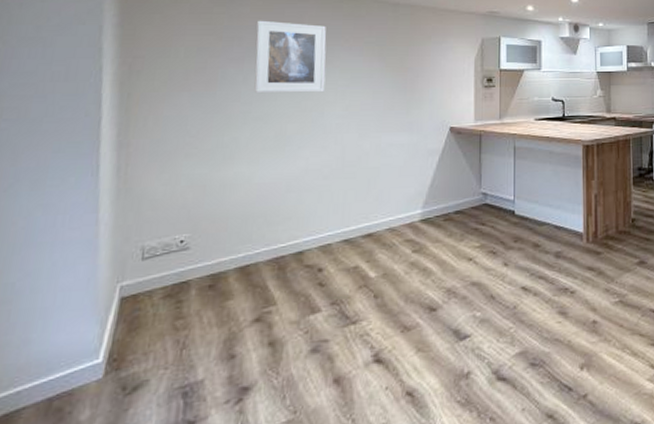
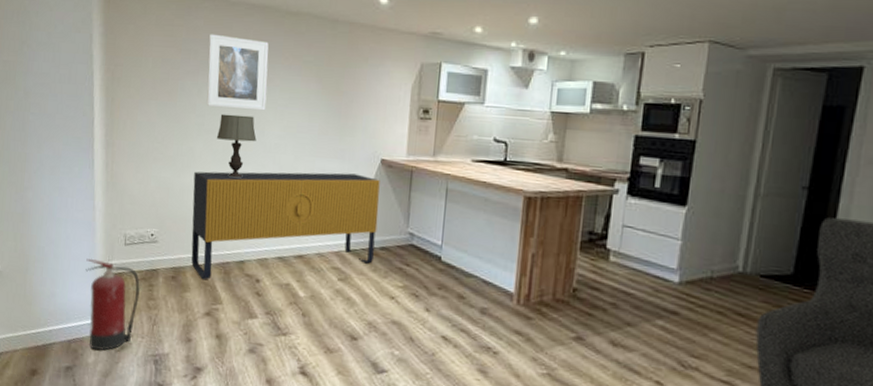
fire extinguisher: none [81,284,164,402] -> present [85,258,140,351]
sideboard: none [234,144,451,282] -> present [191,171,380,280]
table lamp: none [267,98,315,164] -> present [217,114,257,178]

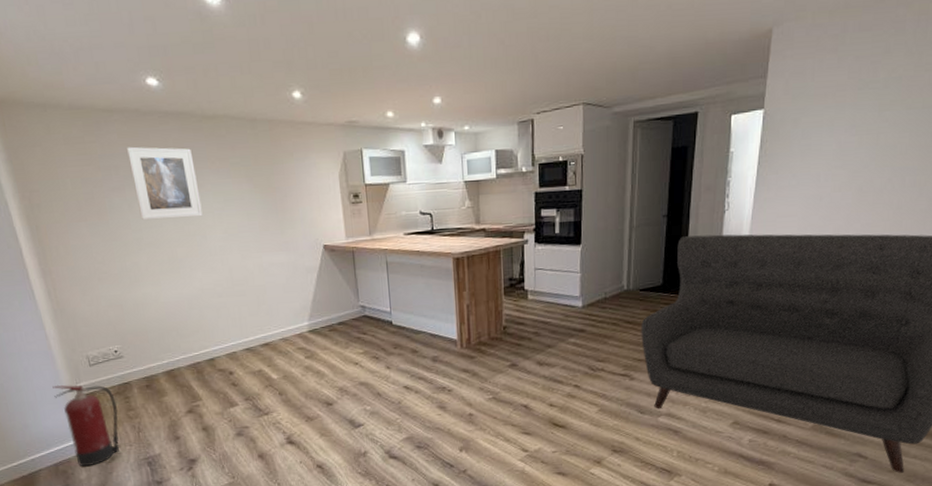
sideboard: present [191,171,380,280] -> none [144,262,333,383]
table lamp: present [217,114,257,178] -> none [158,223,200,285]

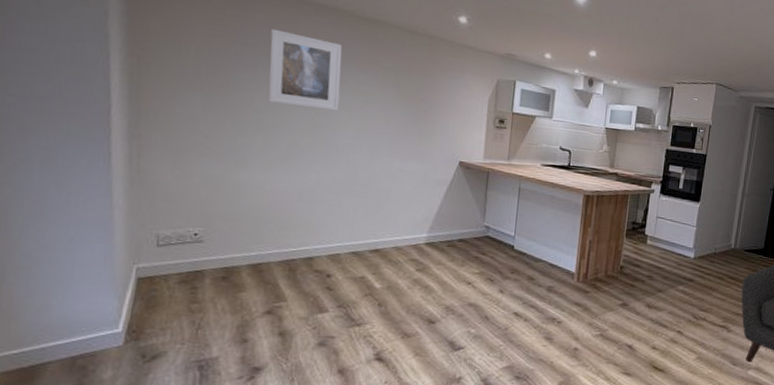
fire extinguisher: present [52,384,120,467] -> none [98,262,179,364]

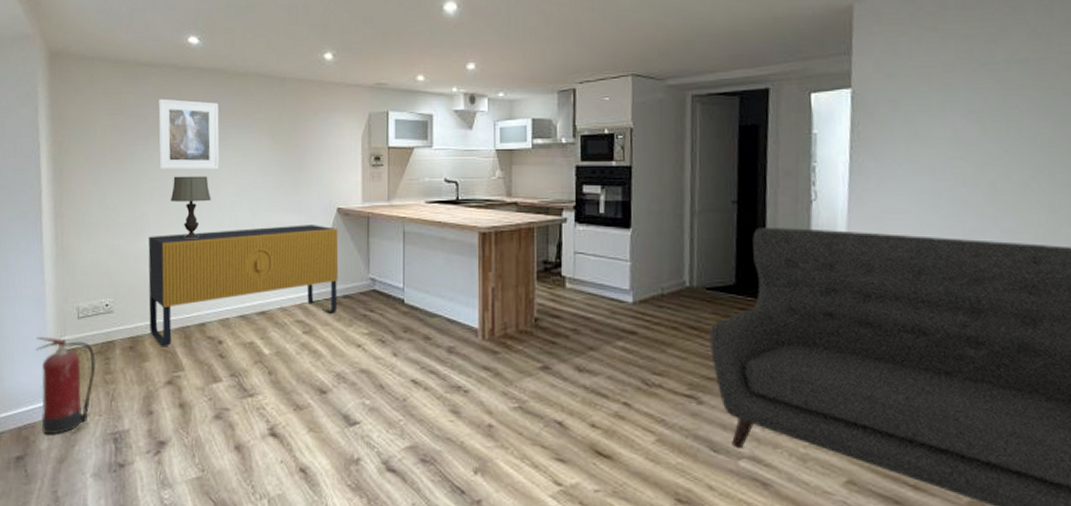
fire extinguisher: none [98,262,179,364] -> present [36,336,96,435]
sideboard: none [247,168,458,279] -> present [148,225,339,347]
table lamp: none [280,111,328,176] -> present [171,176,211,239]

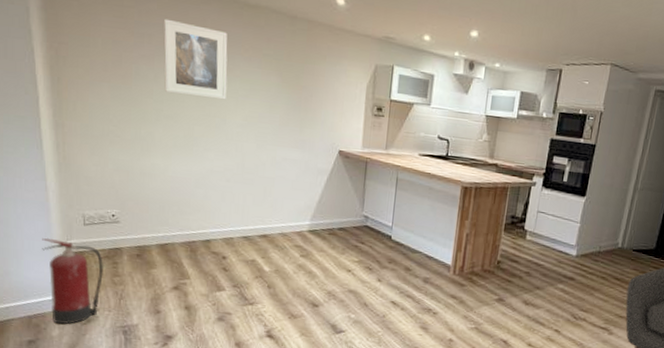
sideboard: present [148,225,339,347] -> none [154,155,338,258]
table lamp: present [171,176,211,239] -> none [177,100,218,164]

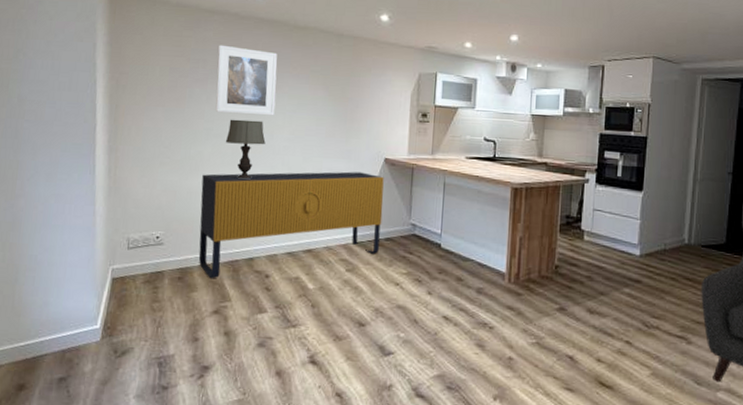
fire extinguisher: present [42,237,103,325] -> none [83,264,144,358]
sideboard: none [154,155,338,258] -> present [198,171,384,279]
table lamp: none [177,100,218,164] -> present [226,119,266,180]

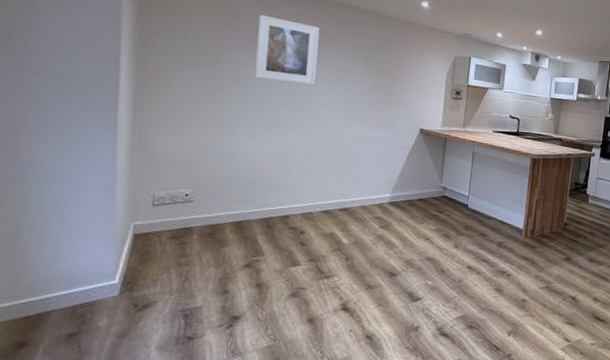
sideboard: present [198,171,384,279] -> none [231,136,419,235]
table lamp: present [226,119,266,180] -> none [264,85,305,143]

